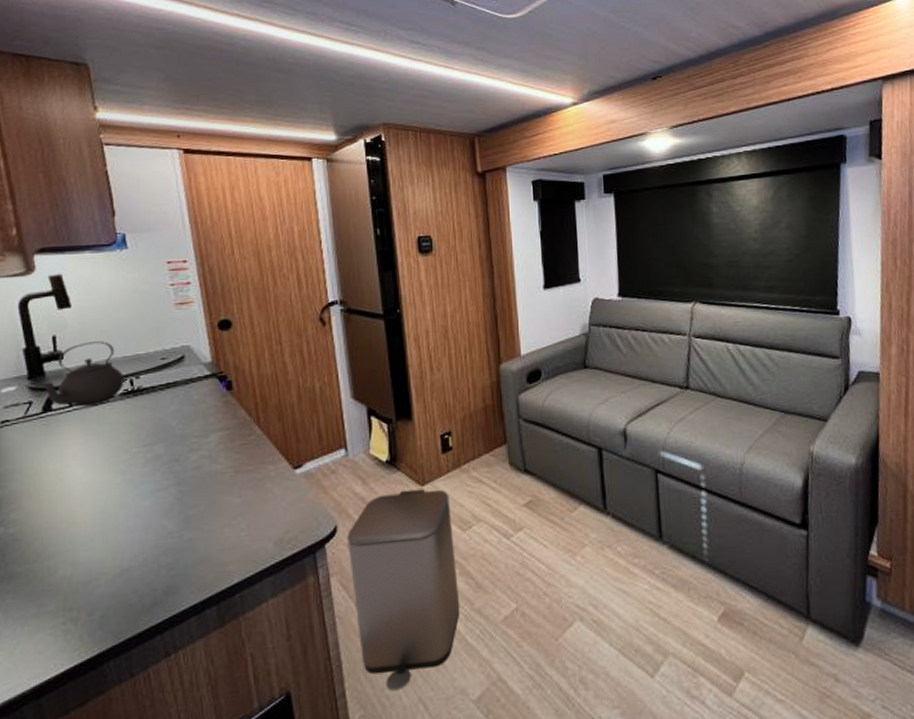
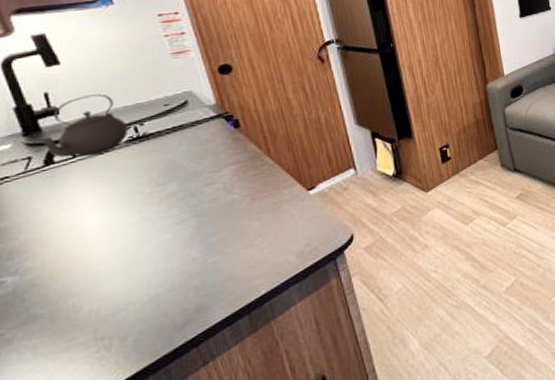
pedal bin: present [347,489,460,691] -> none [363,193,469,361]

